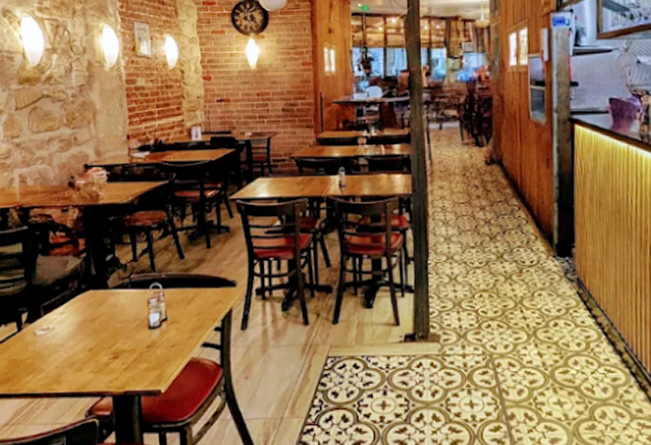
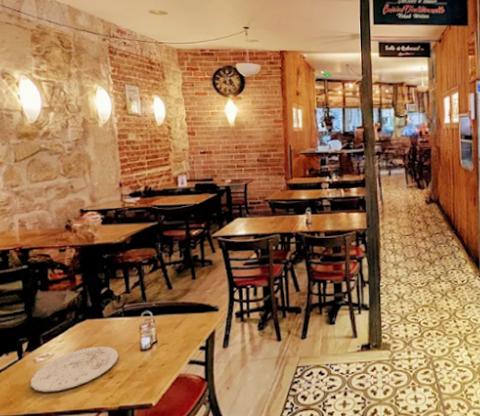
plate: none [29,321,124,370] -> present [30,346,118,392]

